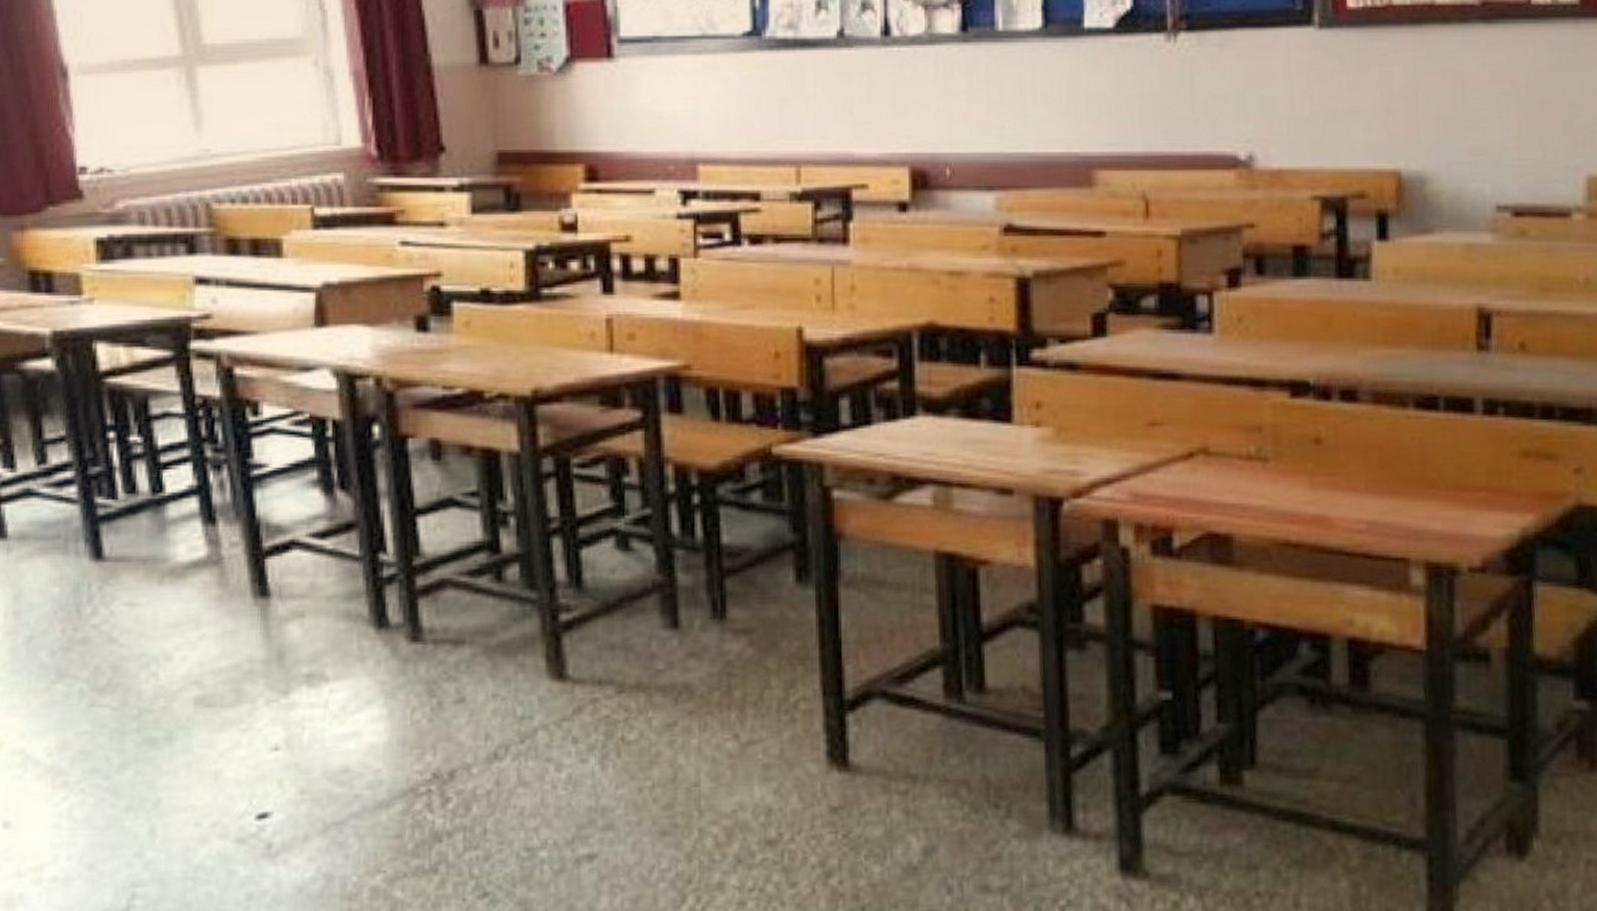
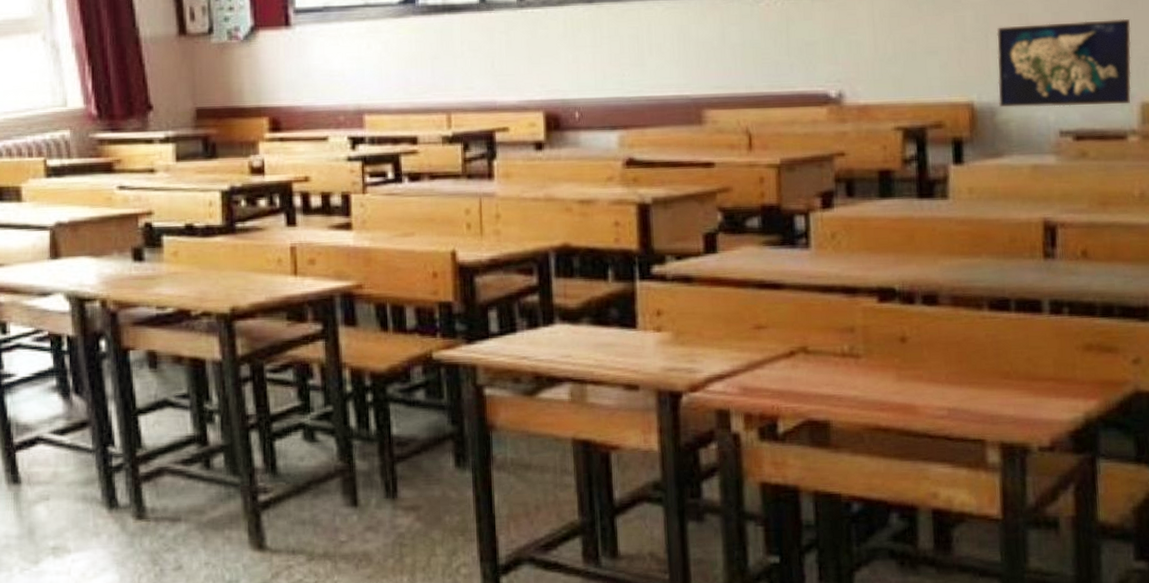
map: none [1428,80,1577,178] -> present [997,18,1132,108]

